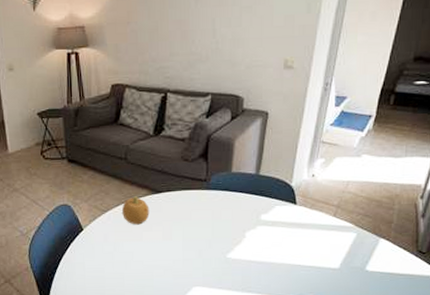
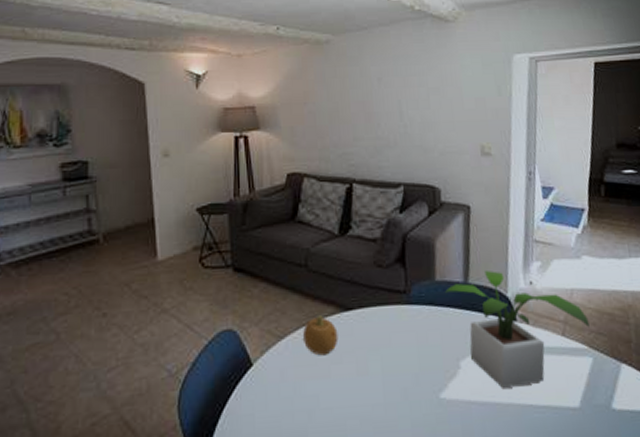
potted plant: none [239,165,359,252] -> present [445,271,590,388]

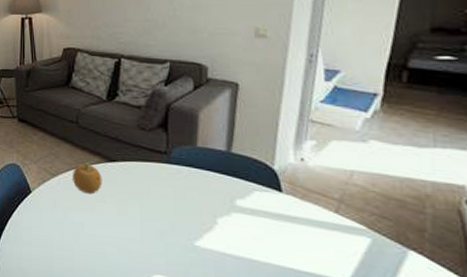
potted plant: present [445,271,590,388] -> none [206,144,371,251]

